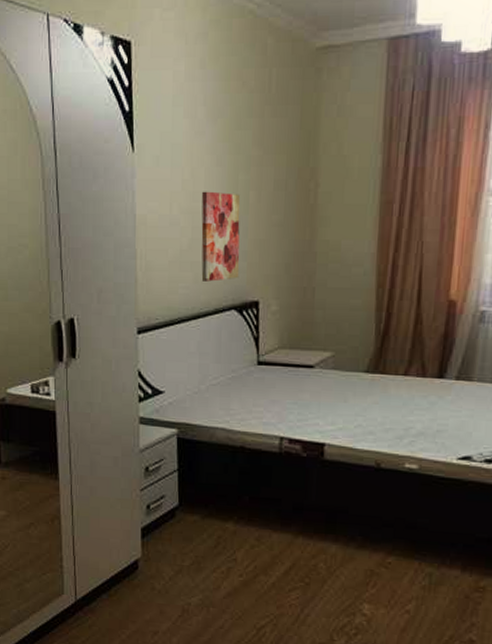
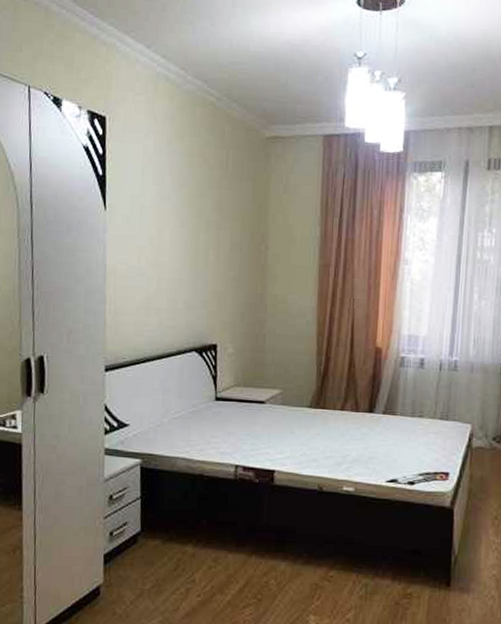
wall art: present [201,191,241,282] -> none [165,247,201,326]

